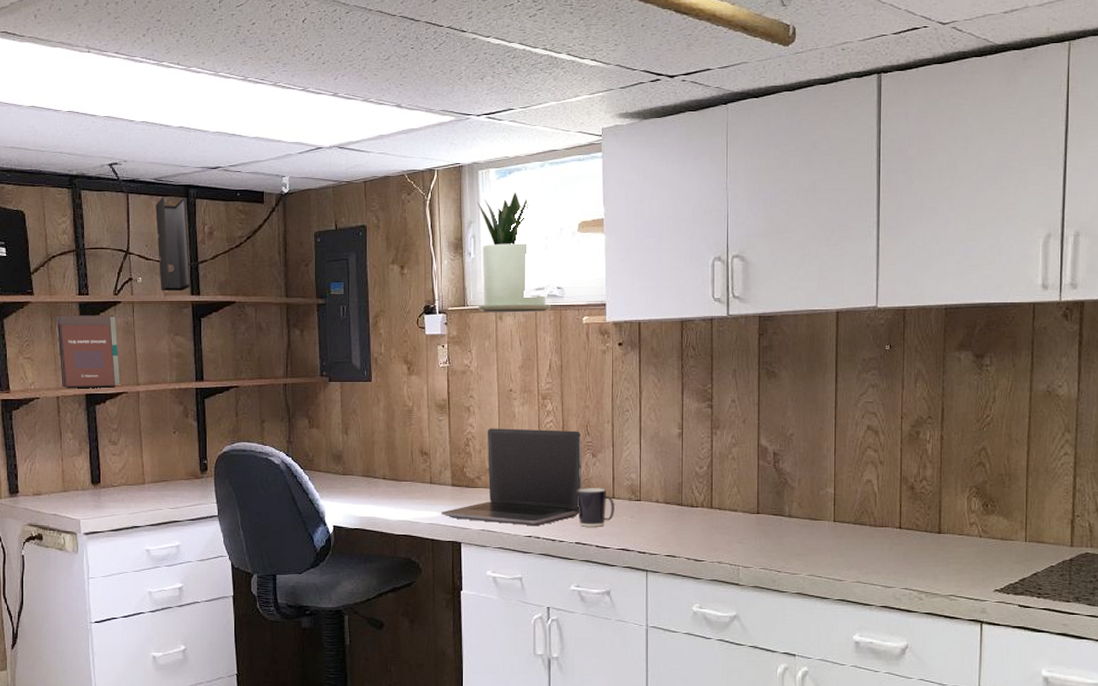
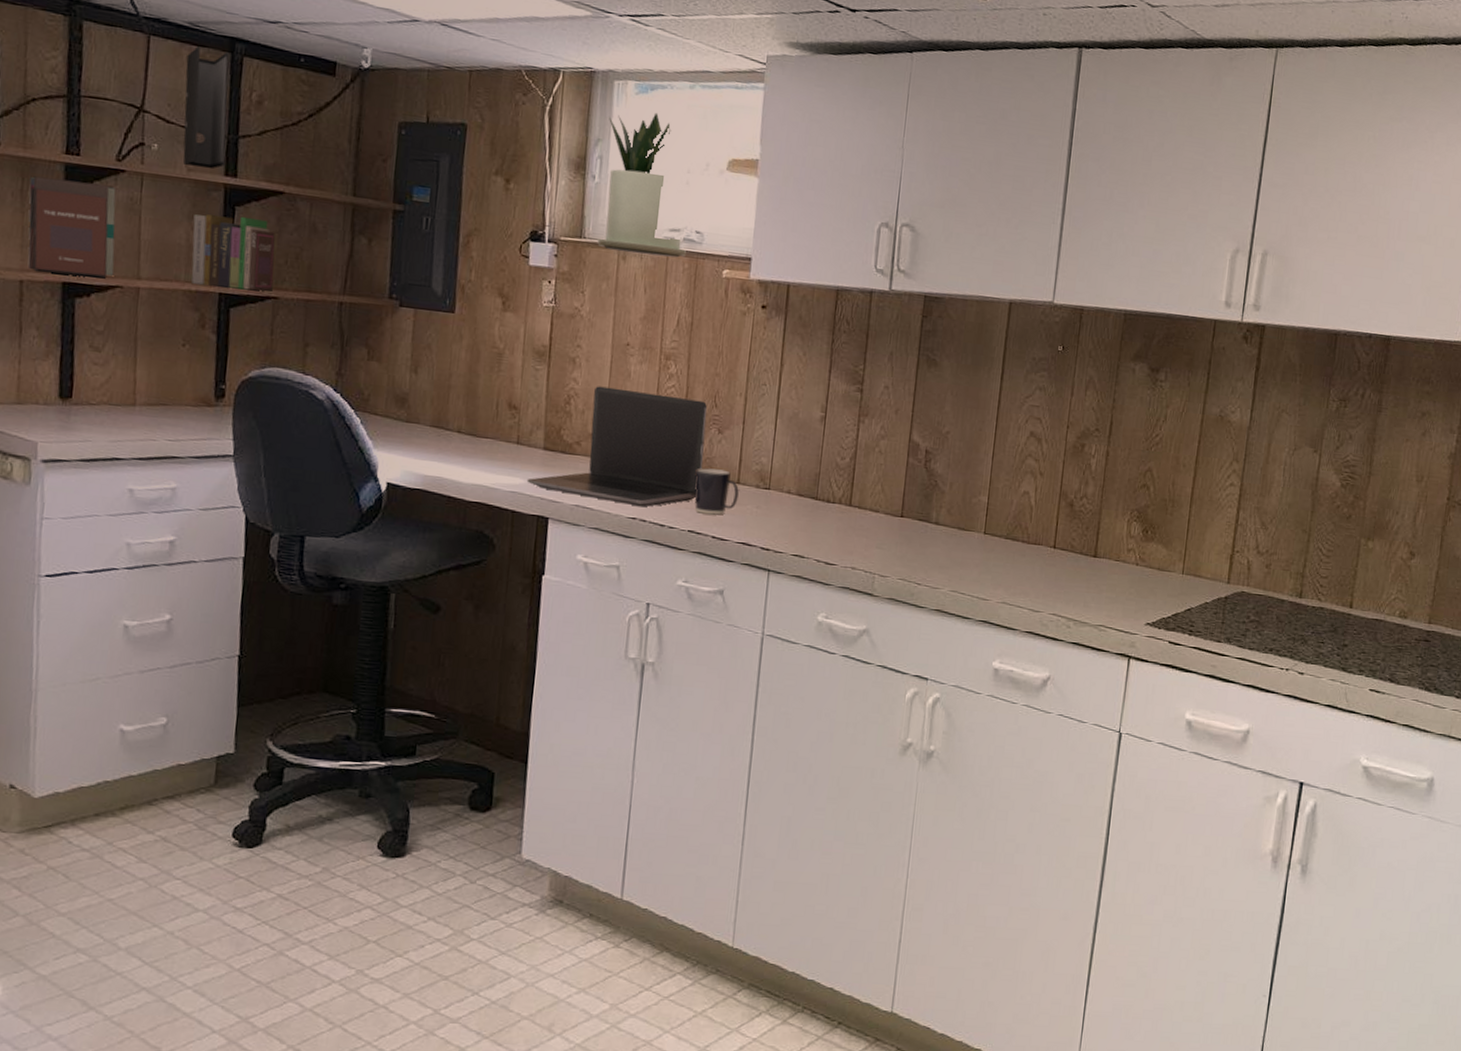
books: none [172,325,234,383] -> present [191,214,275,292]

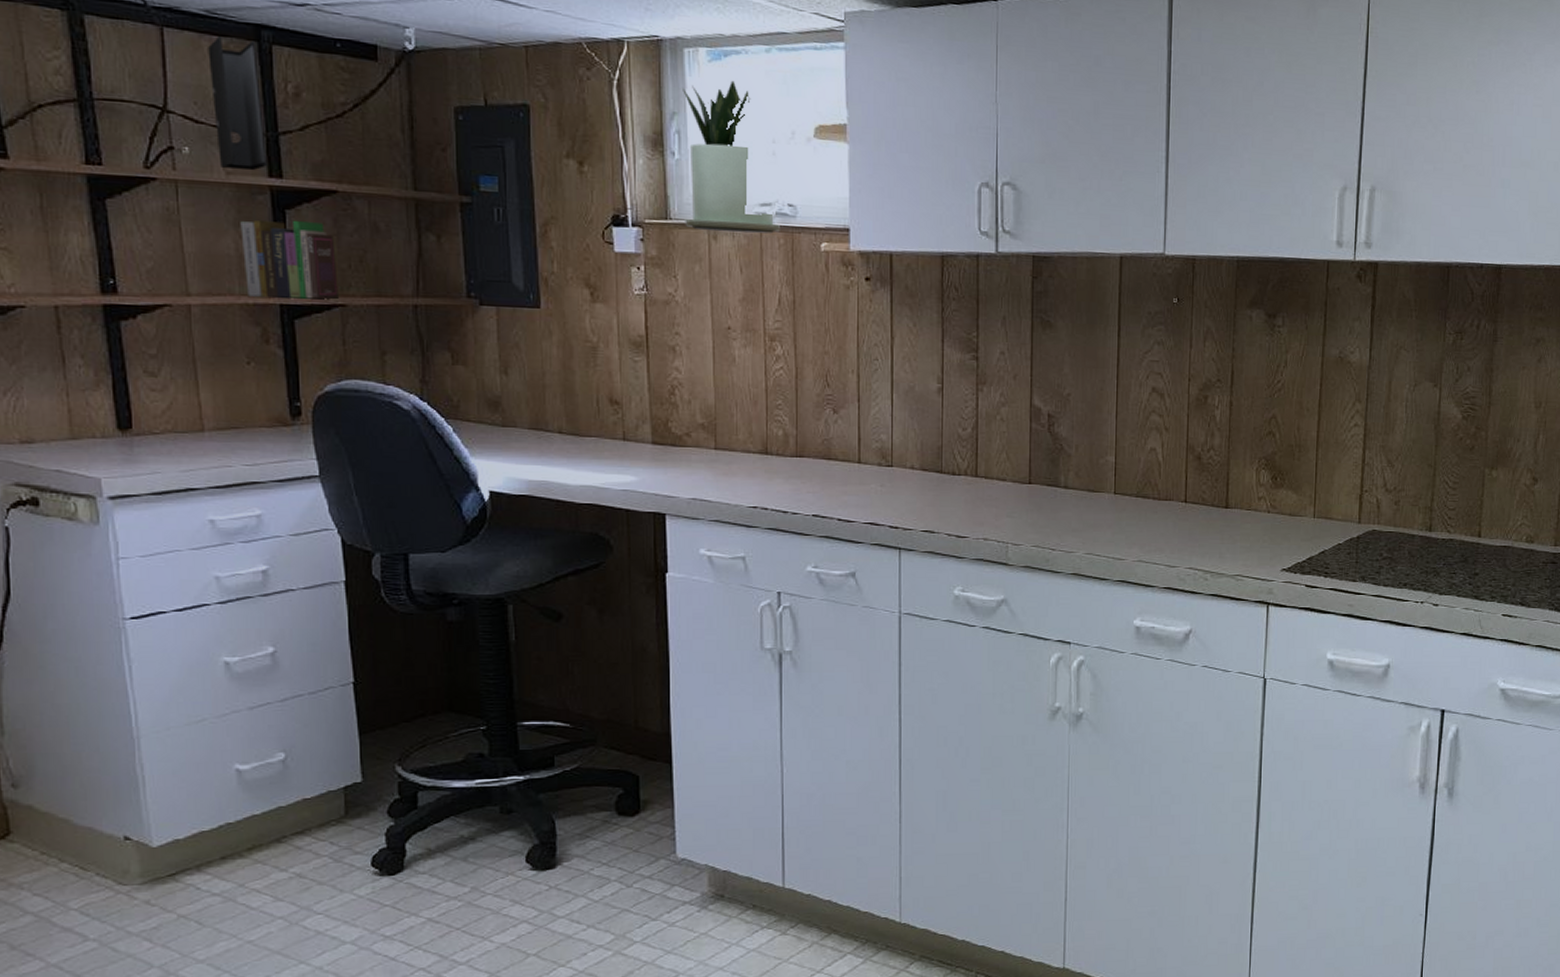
books: present [27,175,116,279] -> none [49,190,160,298]
laptop computer: present [526,386,707,508] -> none [638,374,821,495]
mug: present [694,467,739,515] -> none [814,450,861,497]

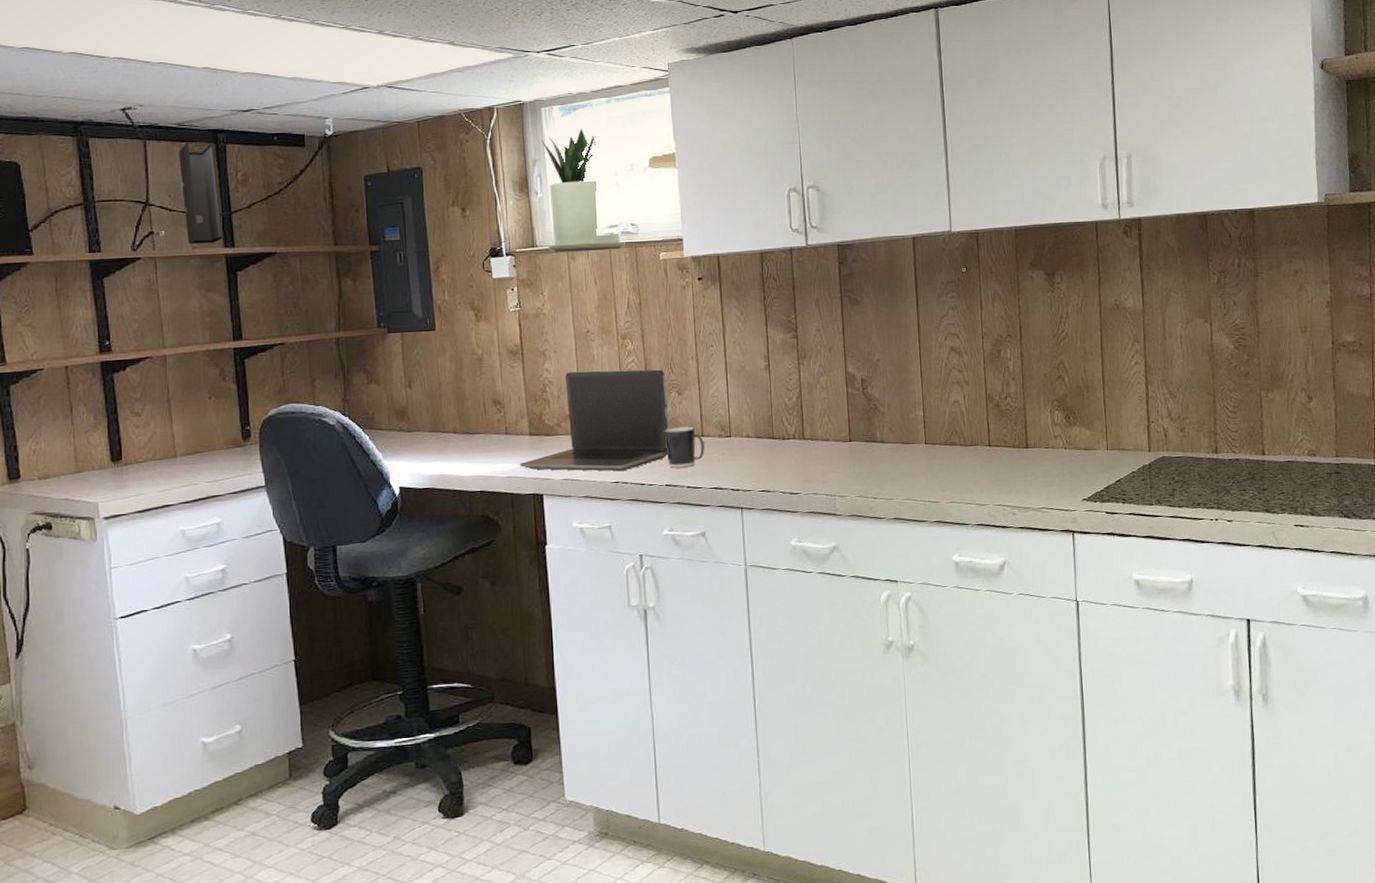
books: present [240,220,338,300] -> none [203,279,278,344]
laptop computer: none [638,374,821,495] -> present [519,369,670,472]
mug: none [814,450,861,497] -> present [664,426,705,468]

